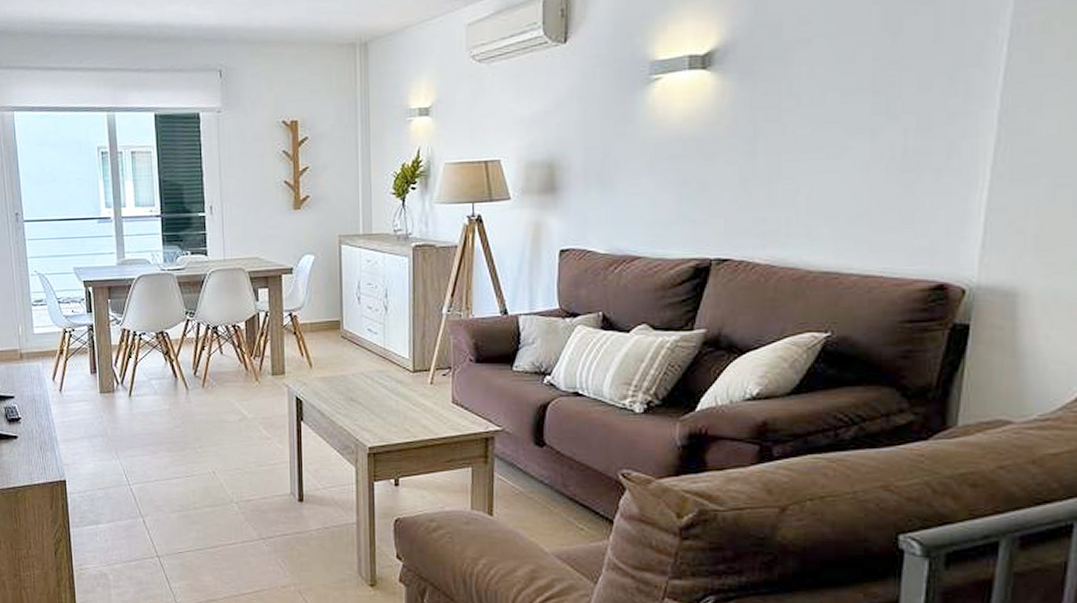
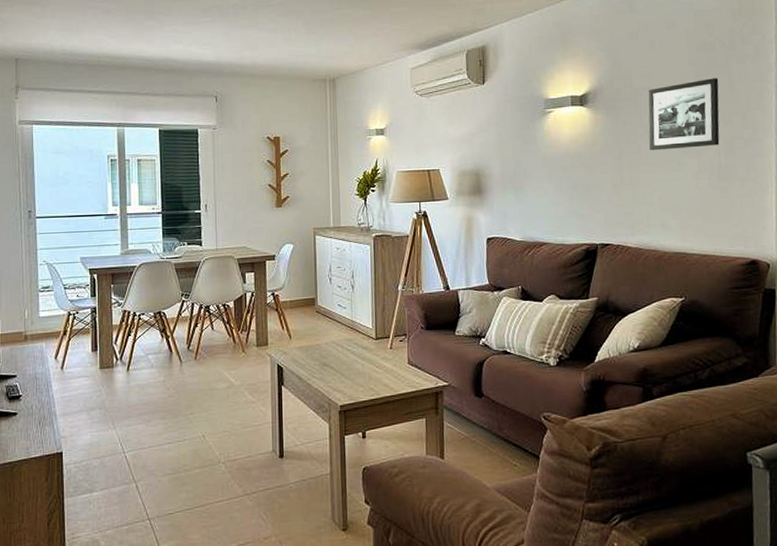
picture frame: none [798,21,918,131] -> present [648,78,720,151]

